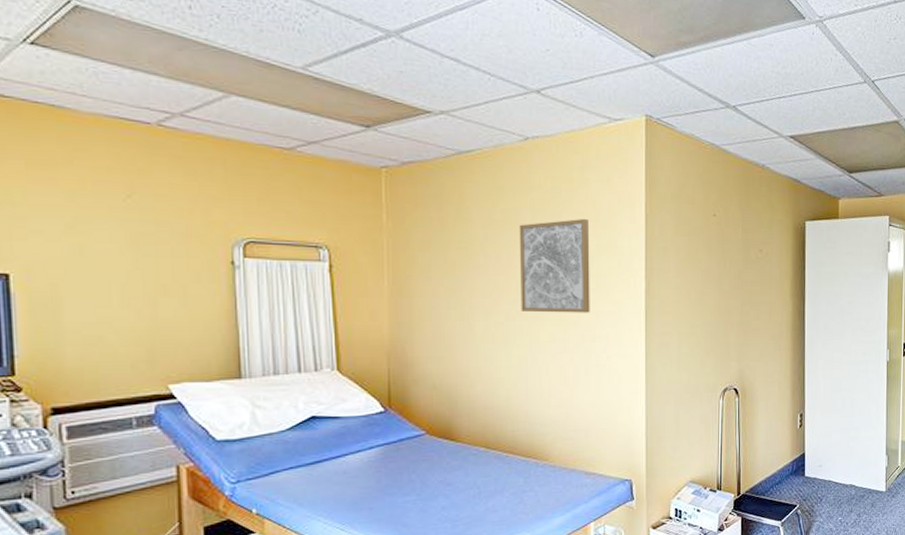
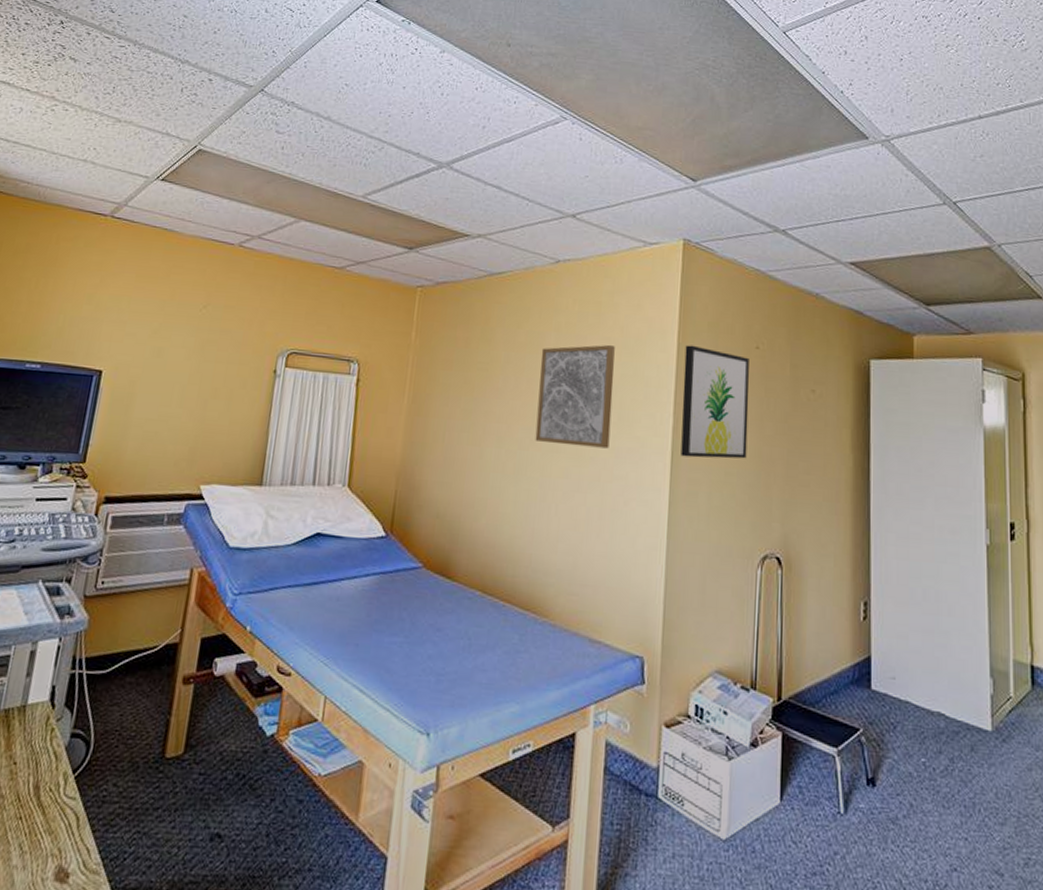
wall art: none [652,215,709,314] -> present [681,345,750,459]

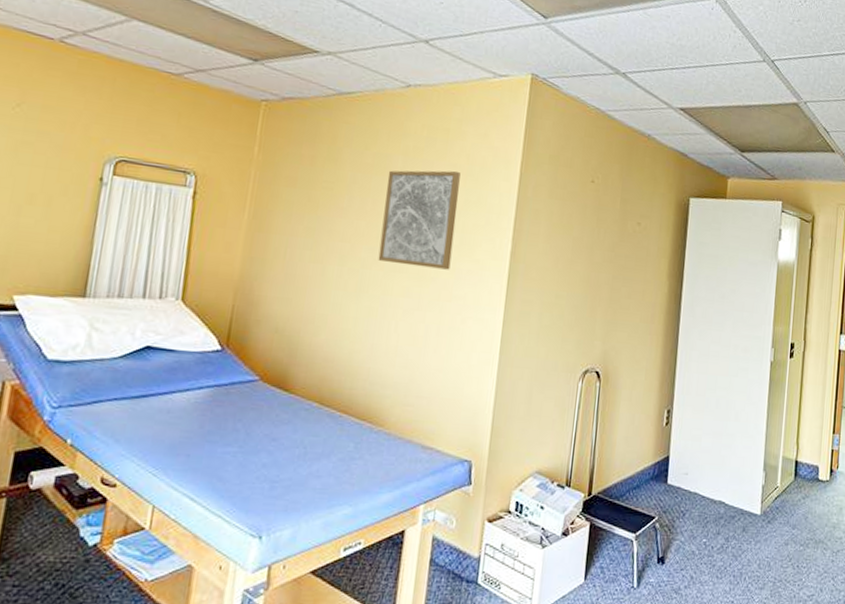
wall art: present [681,345,750,459] -> none [516,175,585,283]

